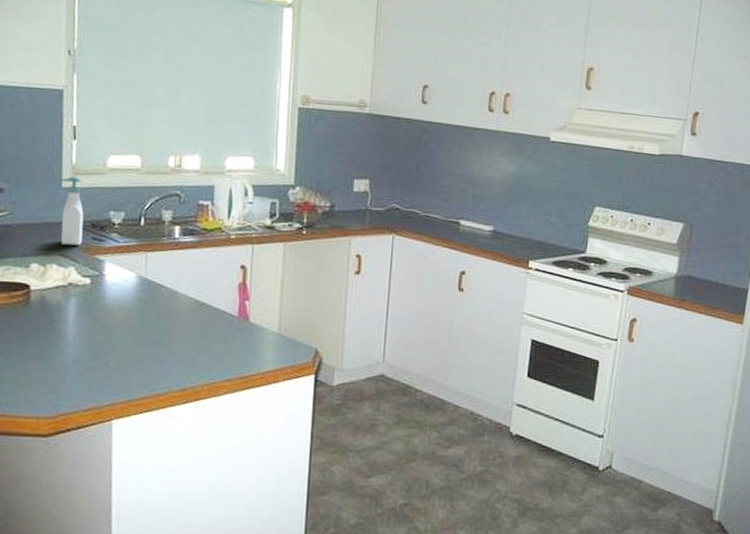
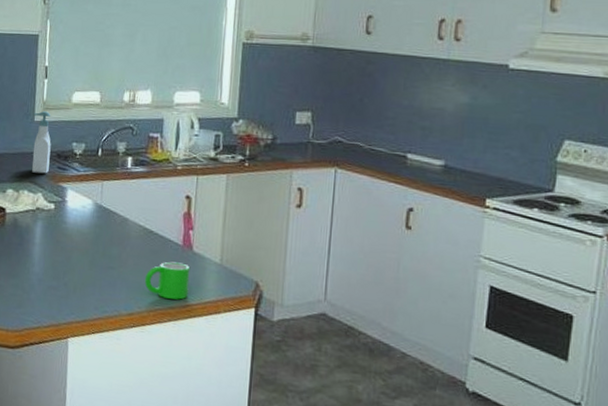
mug: none [197,333,247,372] -> present [144,261,190,300]

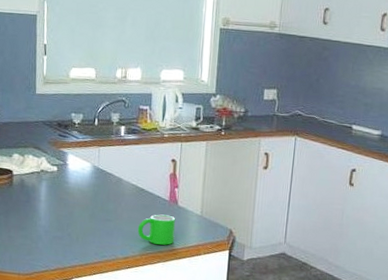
soap bottle: present [32,111,51,174] -> none [34,85,52,141]

